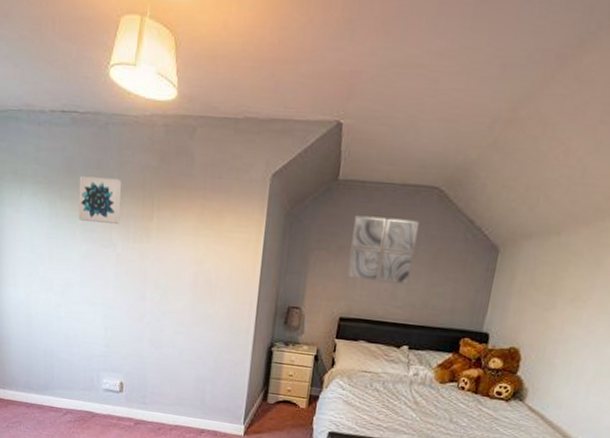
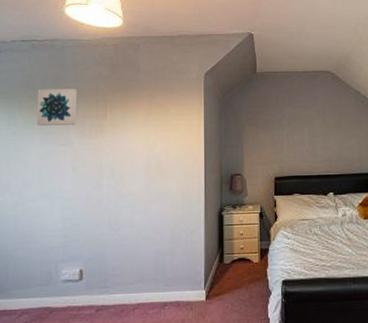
wall art: present [347,215,420,285] -> none [274,96,324,145]

